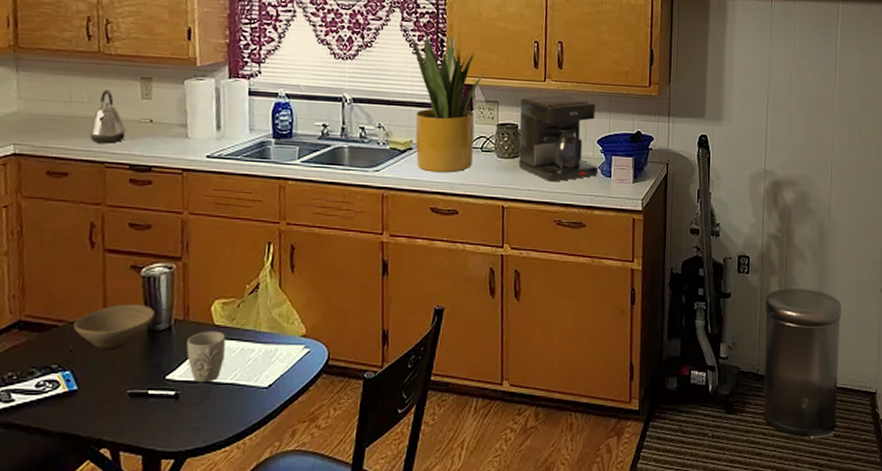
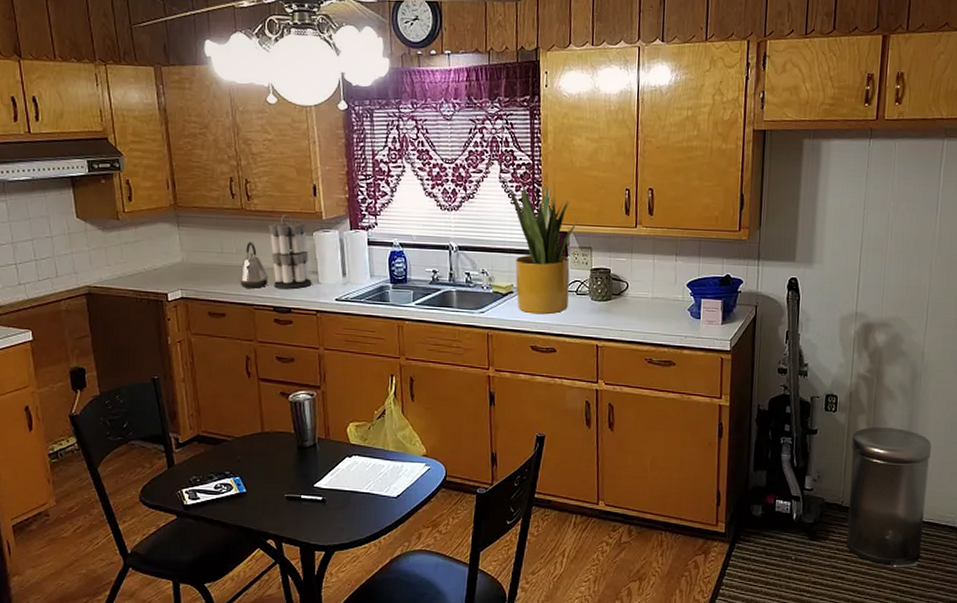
bowl: present [74,304,155,350] -> none [240,424,302,462]
spice rack: none [130,59,179,145] -> present [268,214,312,290]
cup: present [186,331,226,383] -> none [329,448,360,492]
coffee maker: present [518,94,599,182] -> none [611,240,688,323]

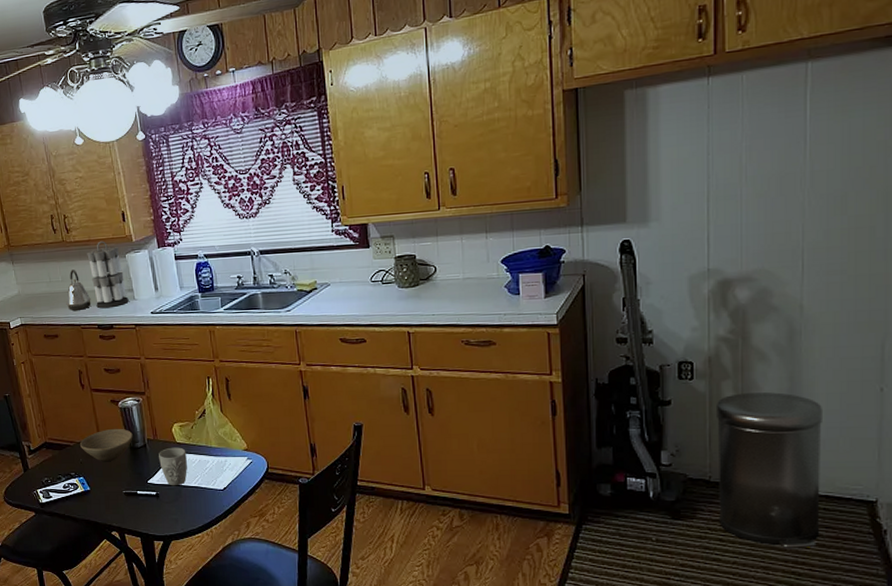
bowl: none [240,424,302,462] -> present [80,428,133,462]
cup: none [329,448,360,492] -> present [159,447,187,486]
planter: present [510,183,580,315] -> none [304,179,379,308]

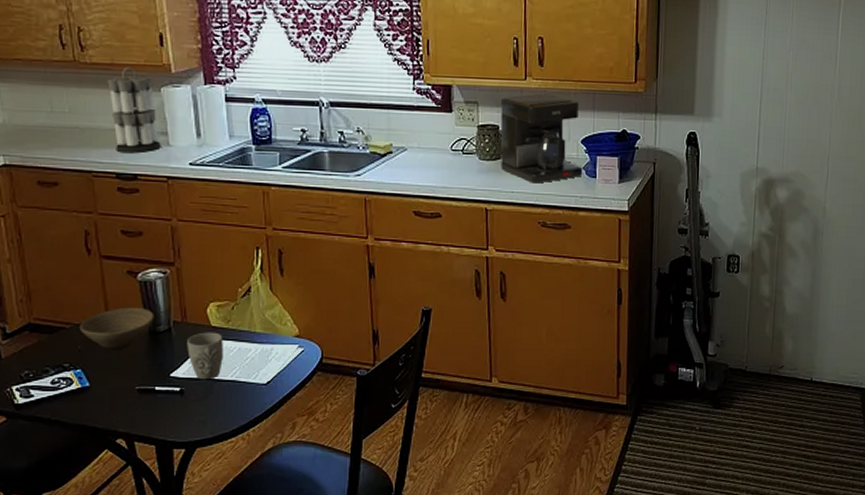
kettle: present [66,270,91,311] -> none [73,99,109,153]
coffee maker: none [416,220,505,305] -> present [500,93,583,184]
pedal bin: present [717,392,822,549] -> none [751,287,834,434]

